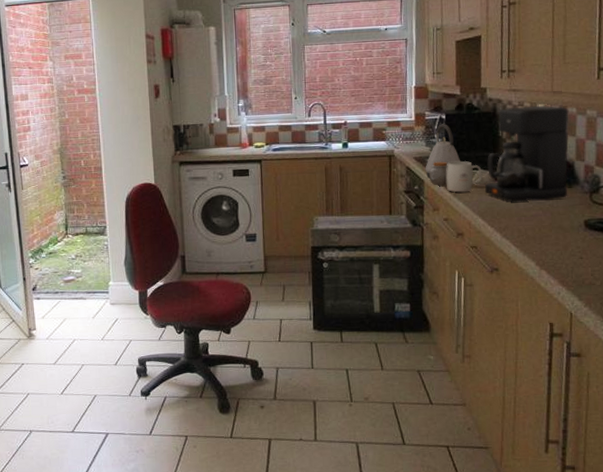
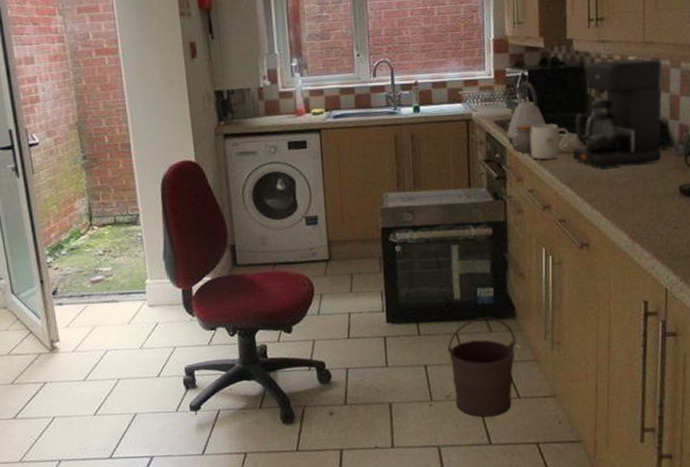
bucket: none [367,329,430,420] -> present [447,316,516,418]

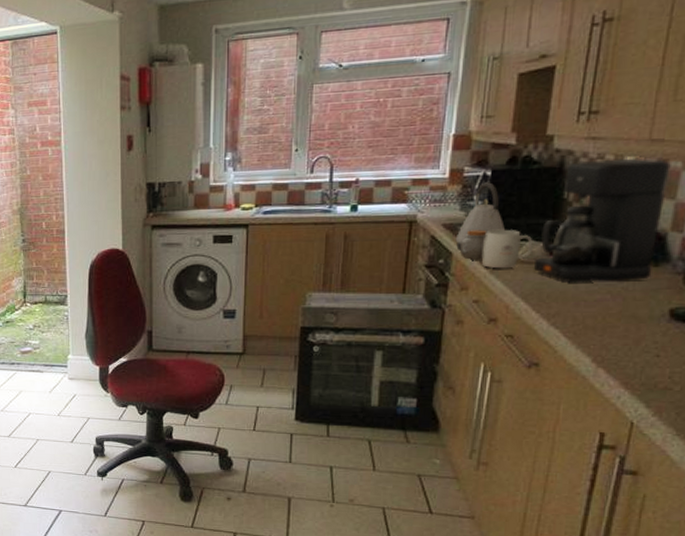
bucket: present [447,316,516,418] -> none [357,427,436,527]

